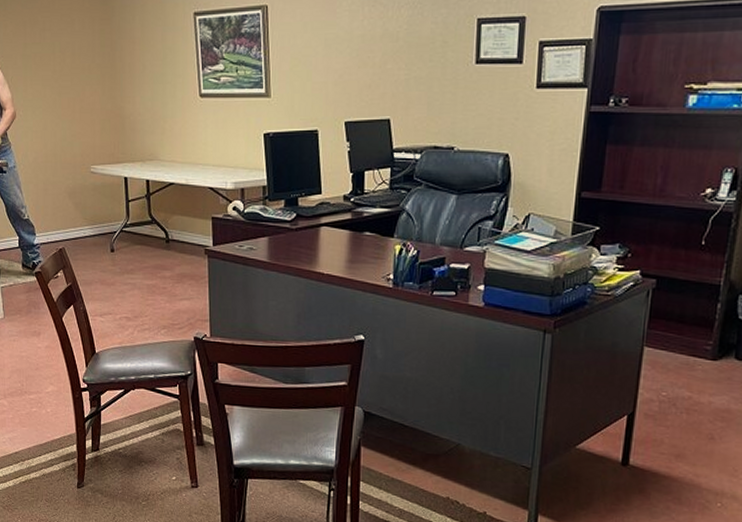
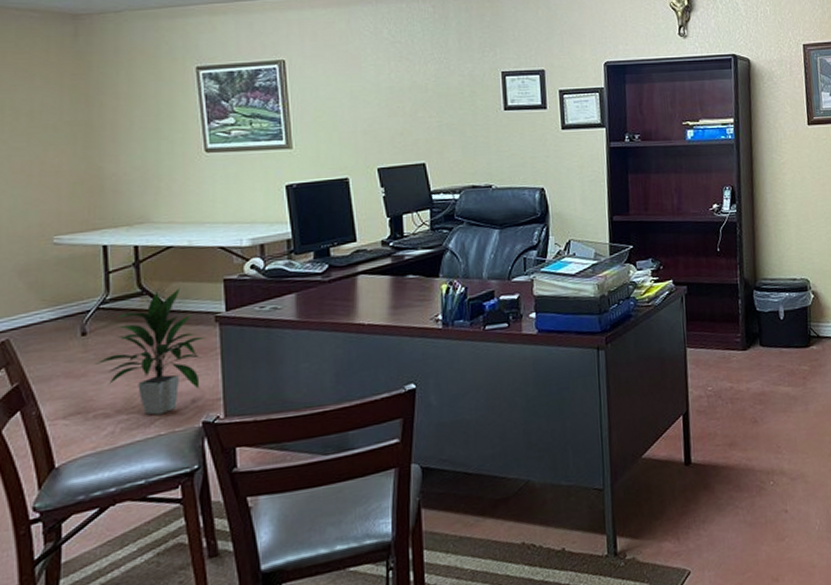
indoor plant: none [121,220,198,326] -> present [96,288,207,416]

